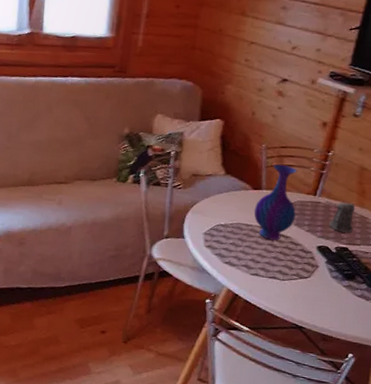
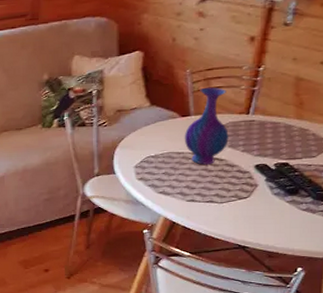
pepper shaker: present [325,200,356,233] -> none [260,116,294,148]

